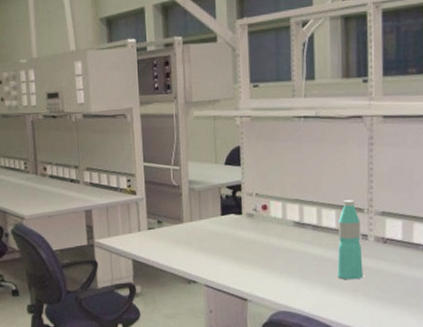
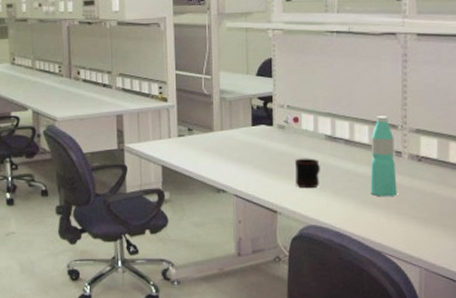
mug: none [263,245,289,276] -> present [294,158,320,189]

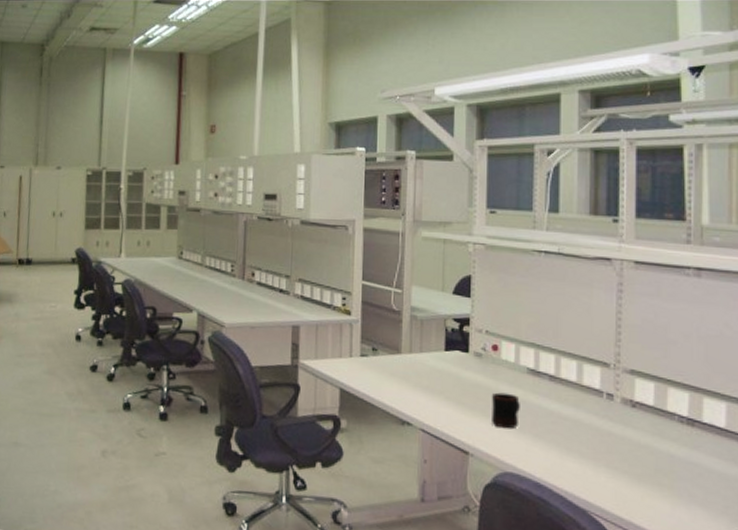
water bottle: present [370,116,397,197] -> none [576,351,607,446]

